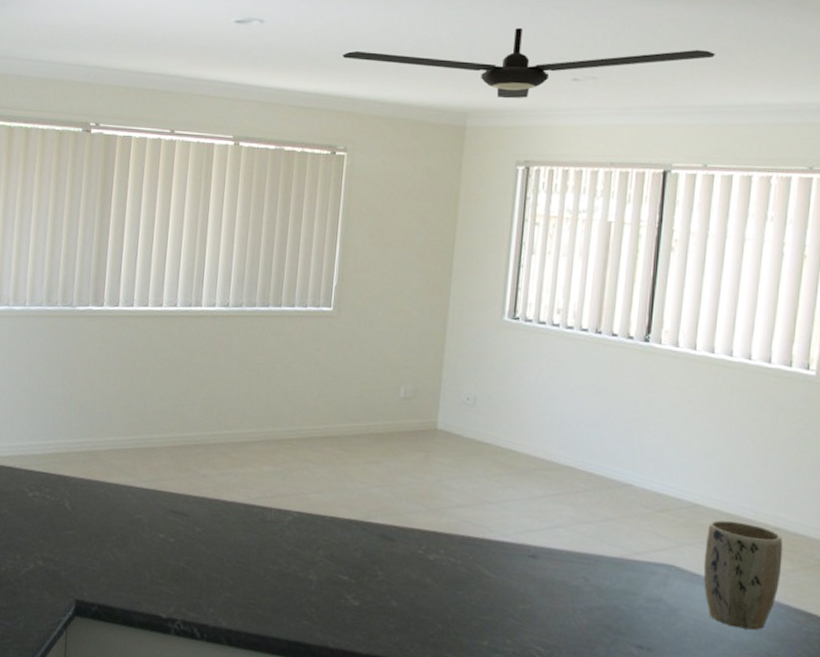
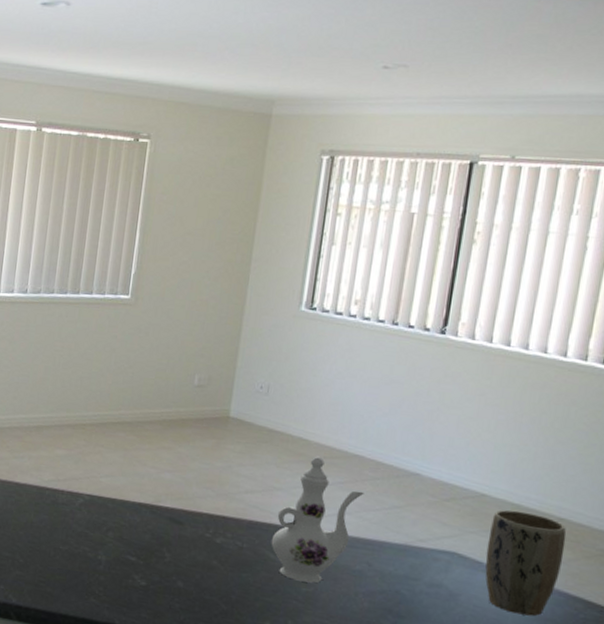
ceiling fan: present [342,27,715,99] -> none [148,12,531,87]
ewer: none [485,468,577,600] -> present [271,456,364,583]

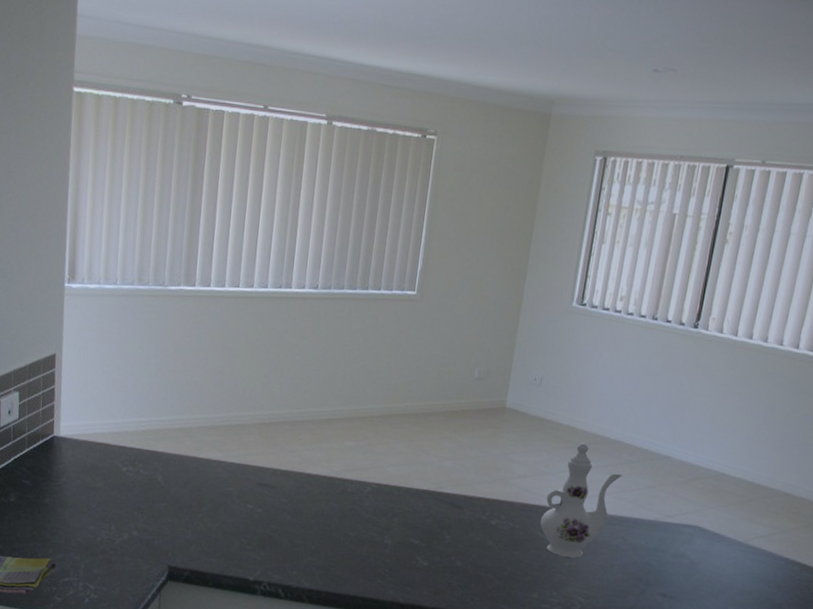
plant pot: present [485,510,567,616] -> none [721,487,790,579]

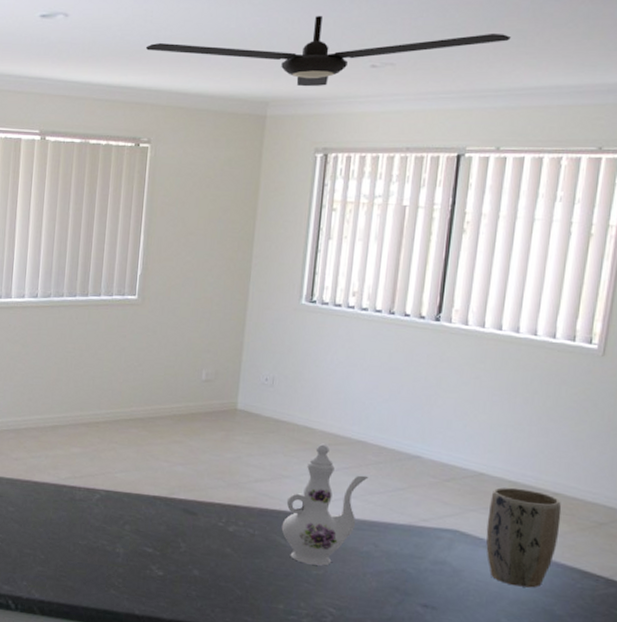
ceiling fan: none [437,13,785,88] -> present [145,15,511,87]
plant pot: none [721,487,790,579] -> present [486,487,562,588]

